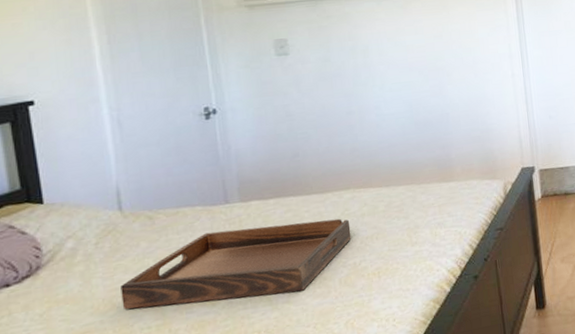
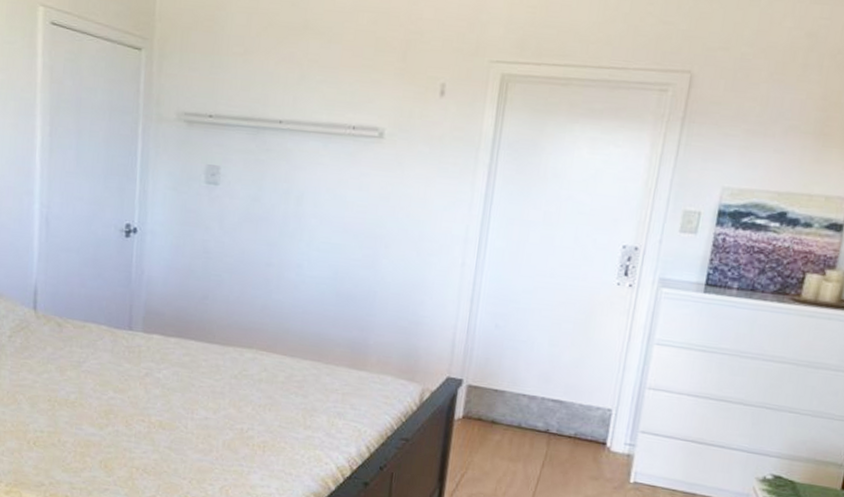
serving tray: present [120,218,352,309] -> none [22,354,246,441]

